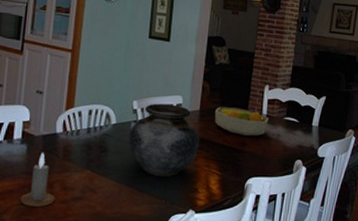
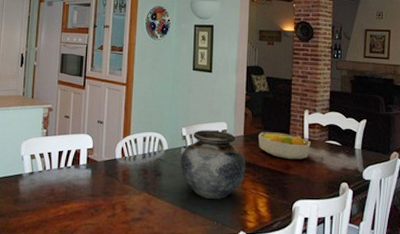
candle: present [19,152,56,208] -> none [87,176,118,228]

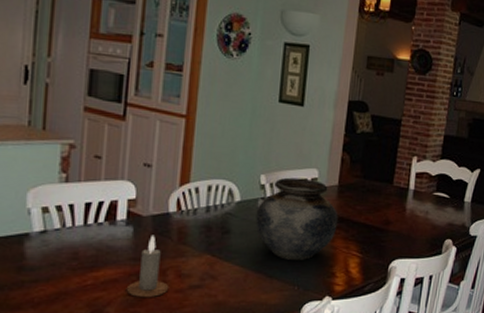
candle: none [87,176,118,228] -> present [126,235,169,298]
fruit bowl: present [259,132,311,160] -> none [355,181,416,215]

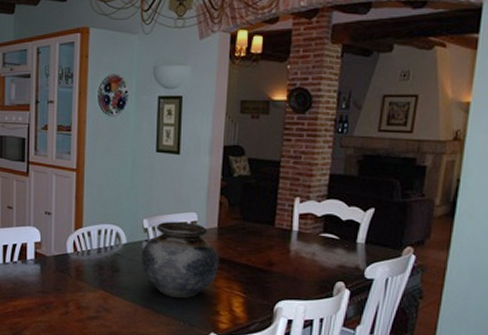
candle: present [126,235,169,298] -> none [38,272,71,325]

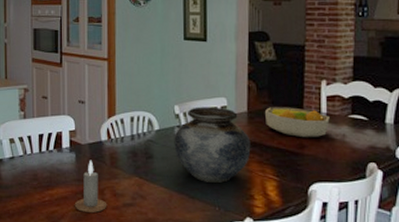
candle: none [38,272,71,325] -> present [74,160,107,213]
fruit bowl: none [235,223,301,256] -> present [265,107,330,138]

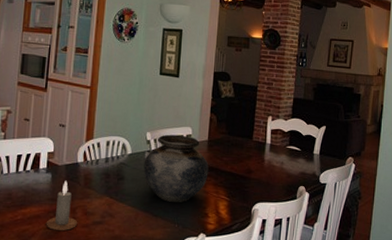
fruit bowl: present [265,107,330,138] -> none [222,137,272,165]

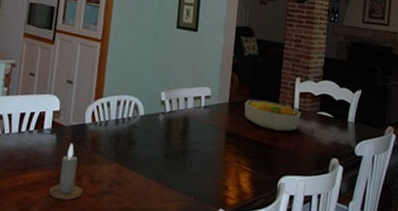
vase: present [143,134,209,203] -> none [157,94,230,173]
fruit bowl: none [222,137,272,165] -> present [244,99,301,132]

